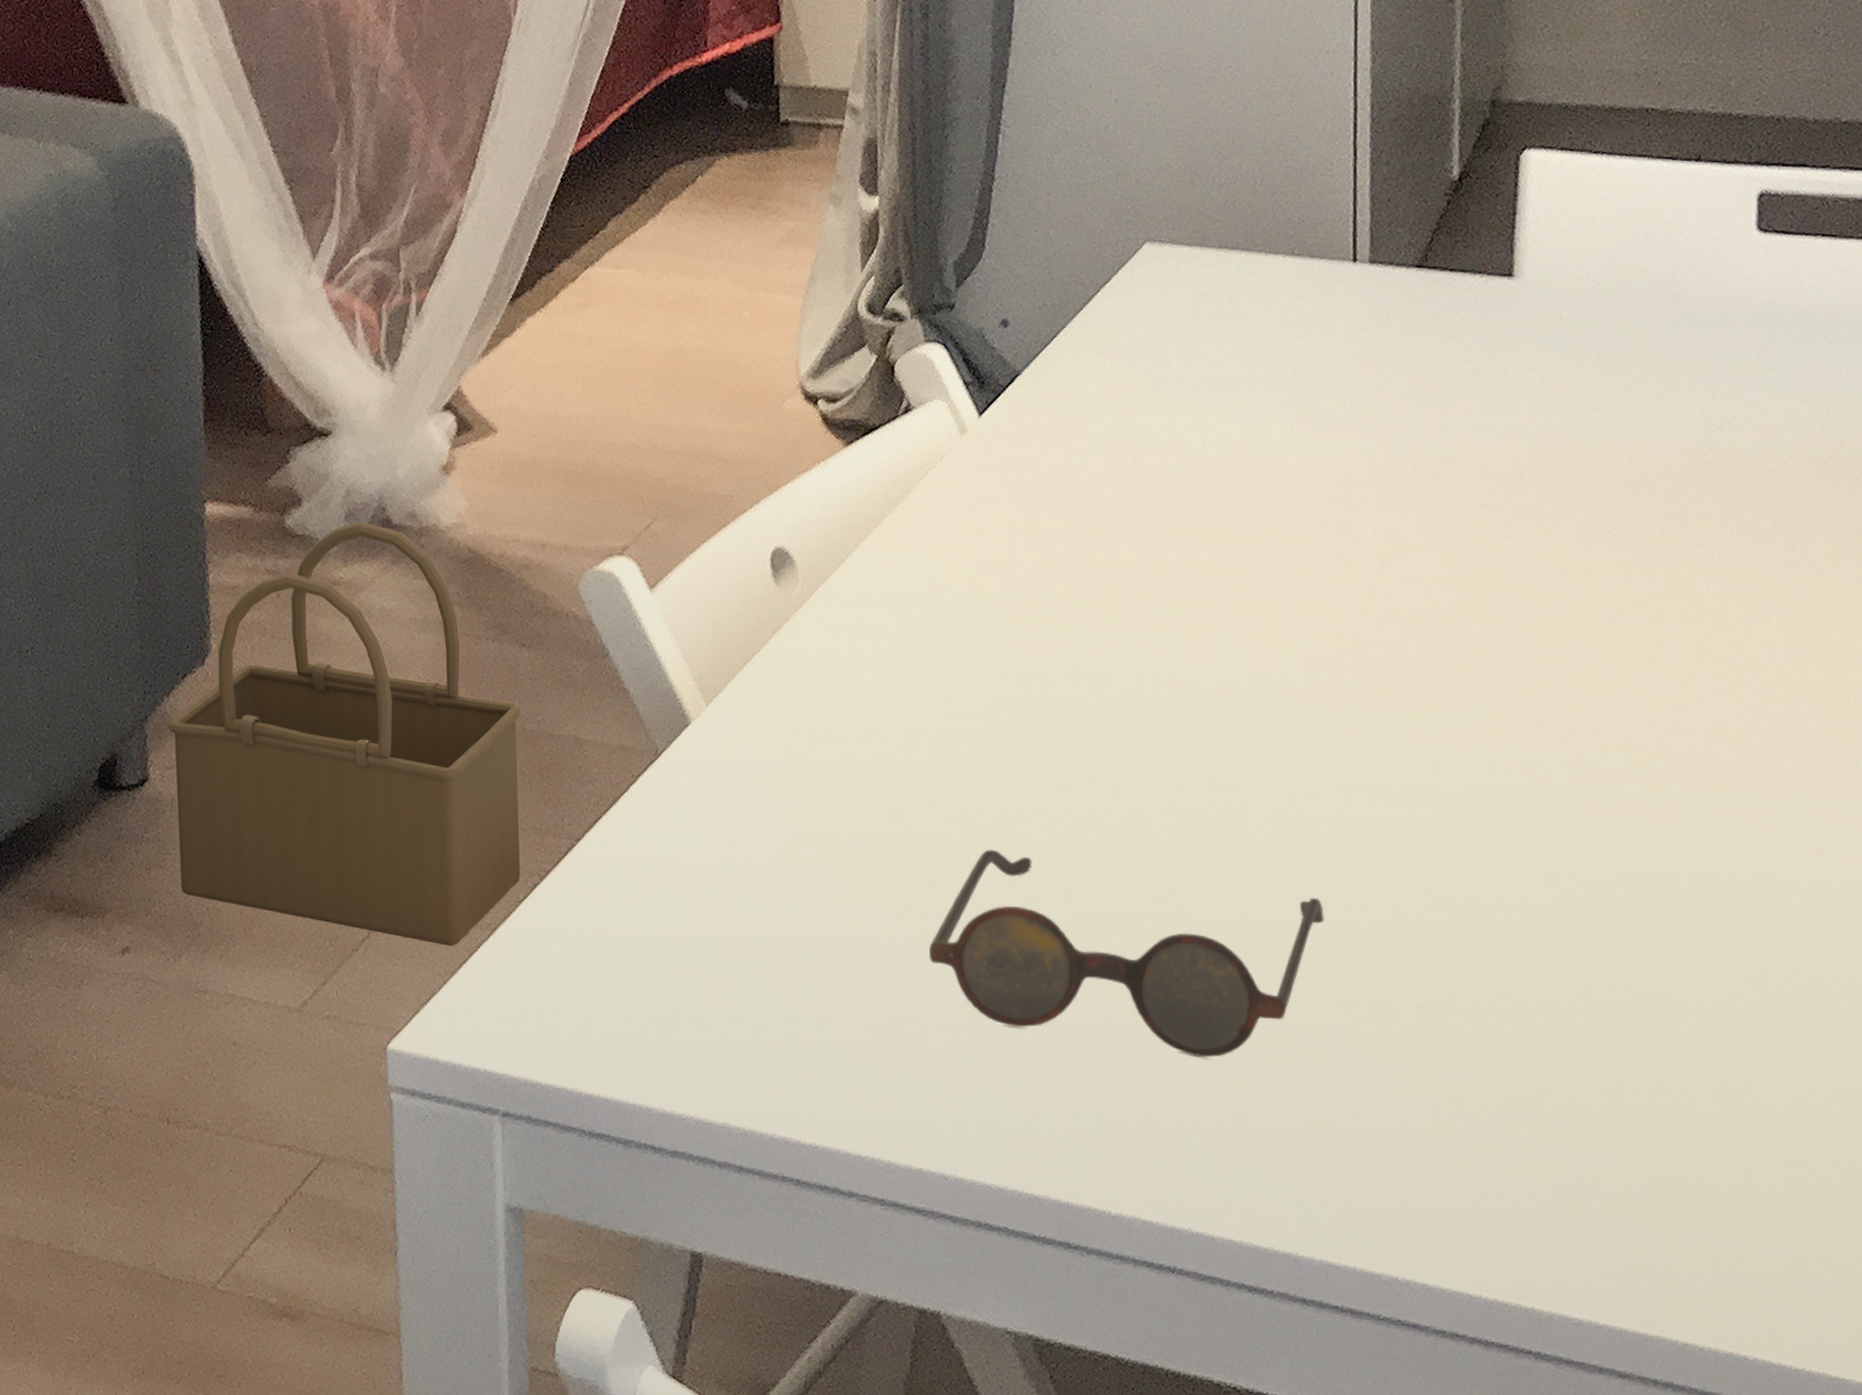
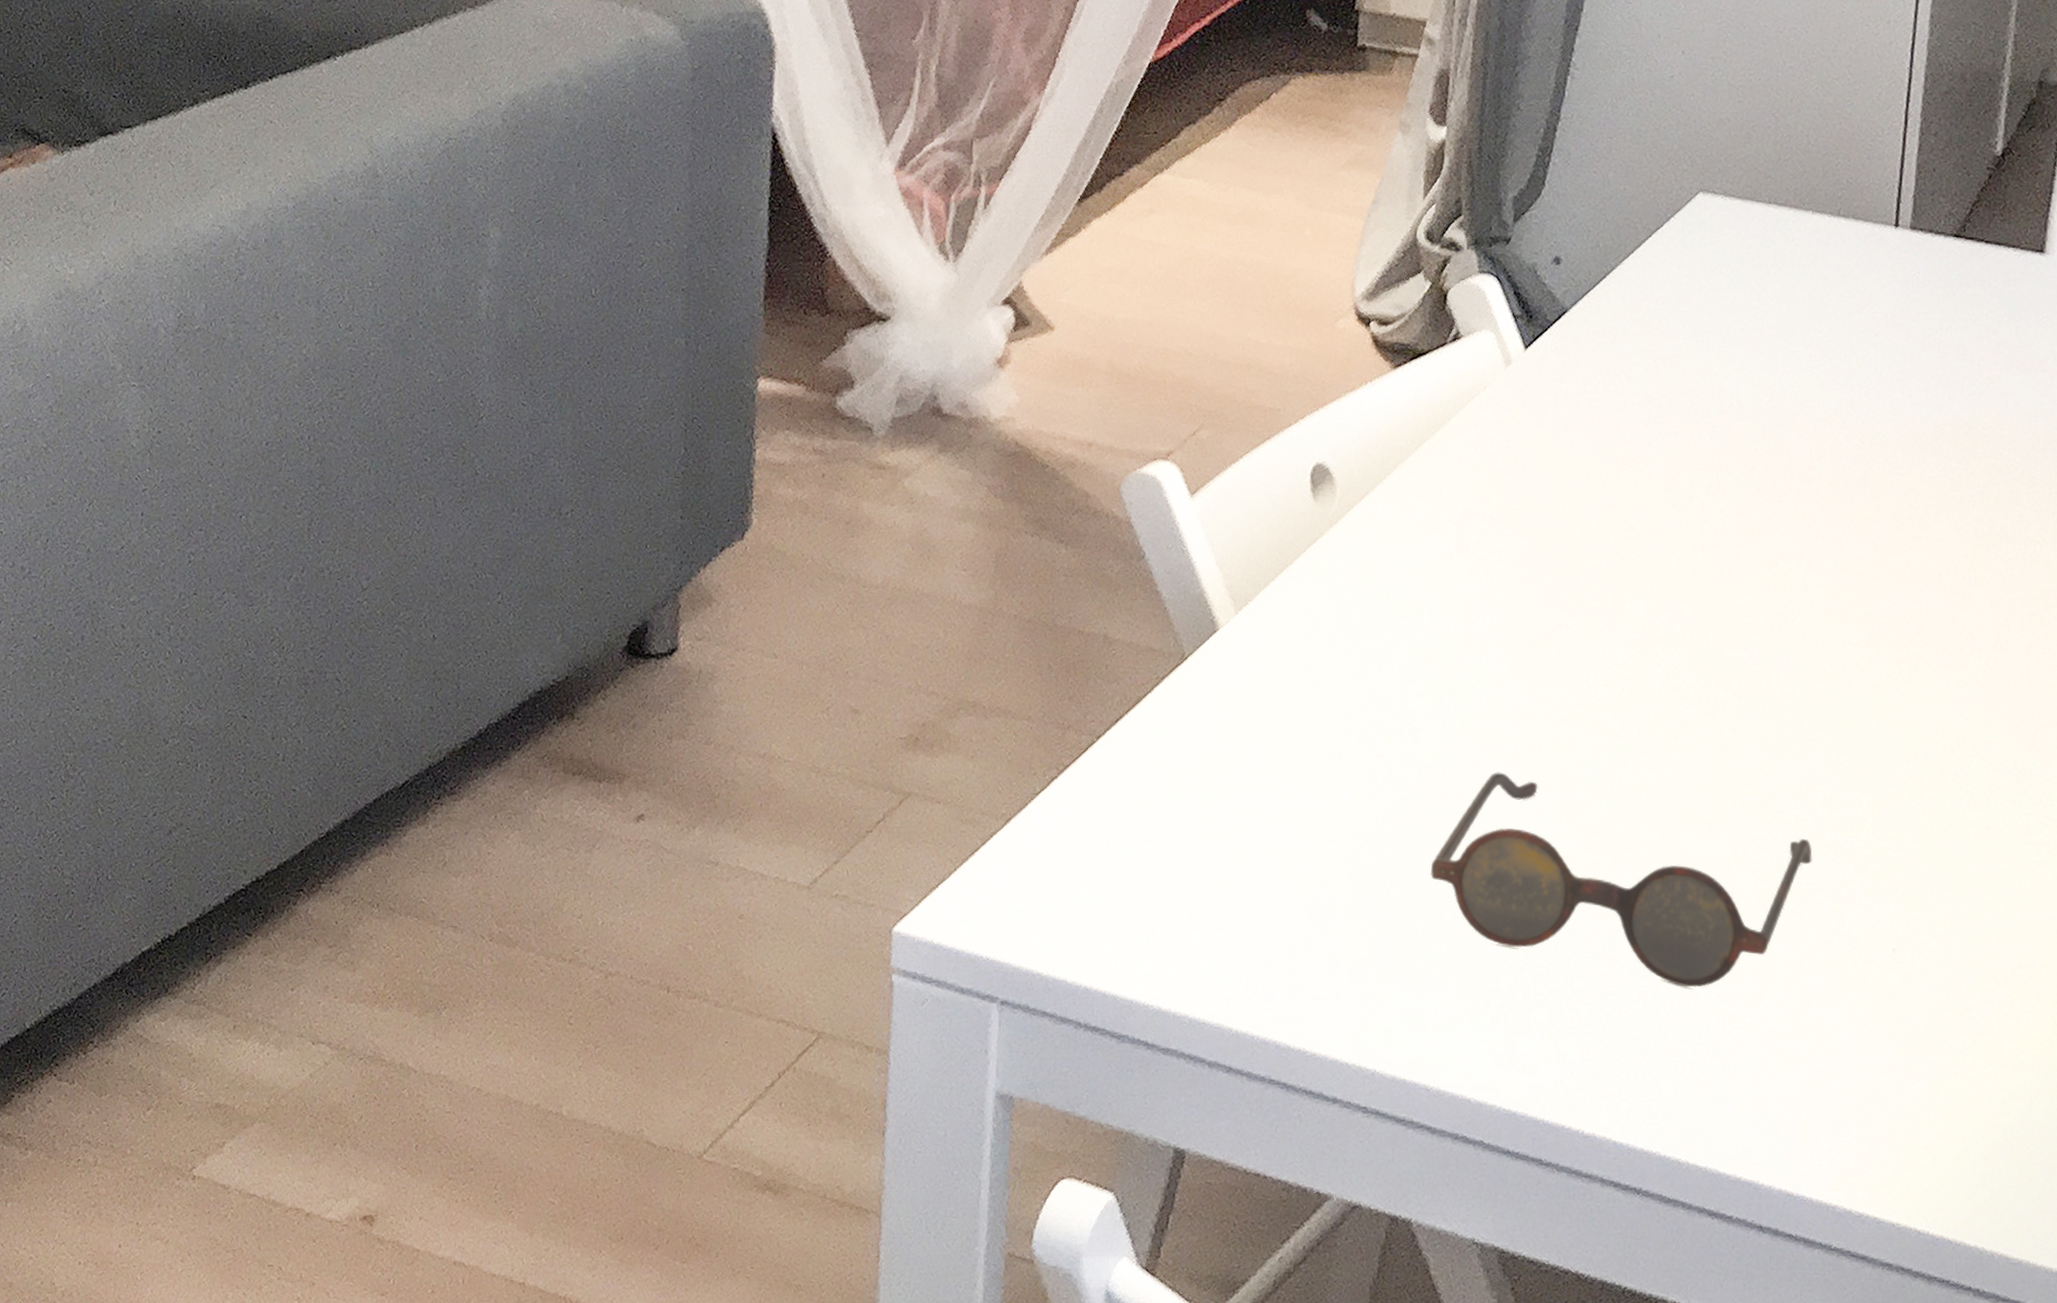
basket: present [168,521,522,946] -> none [701,408,1055,834]

